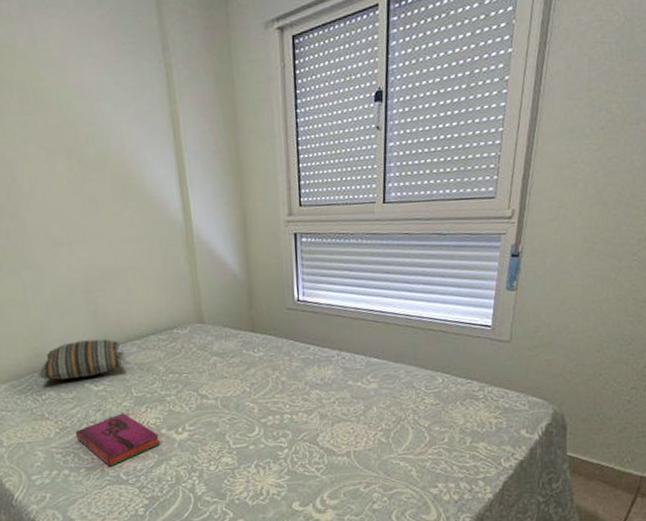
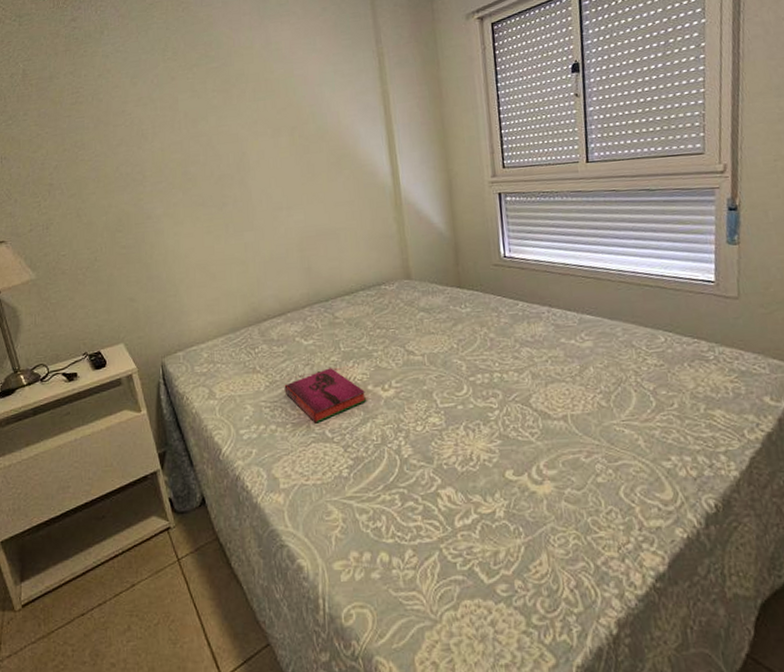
pillow: present [38,339,123,380] -> none [253,294,332,334]

